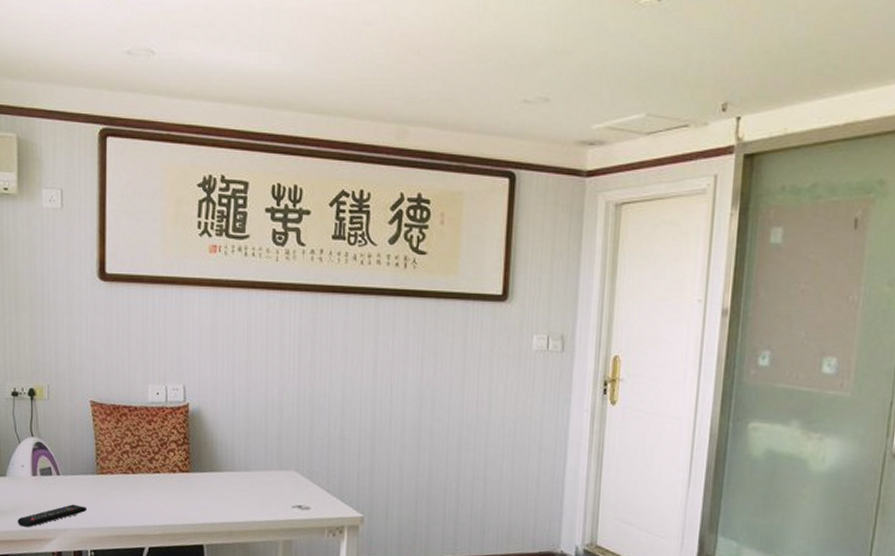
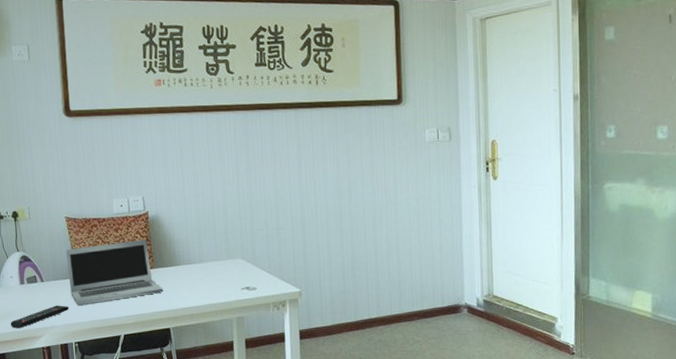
laptop: none [88,436,199,508] -> present [65,240,163,306]

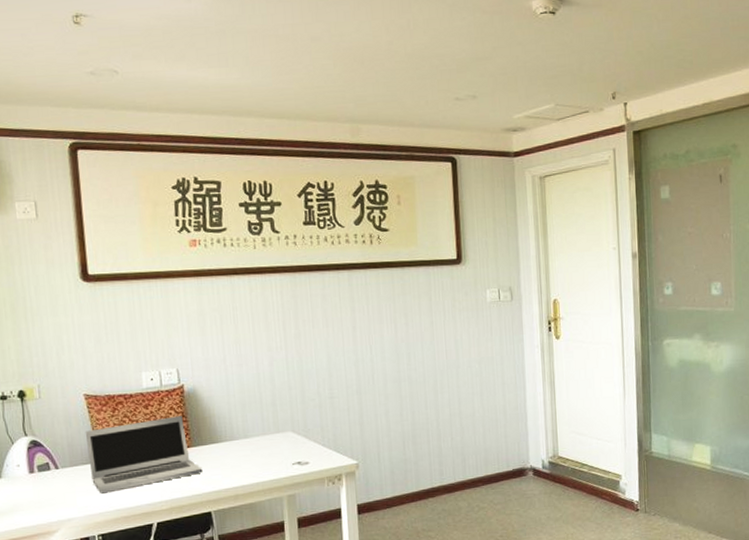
remote control: present [10,305,70,328] -> none [17,494,91,524]

